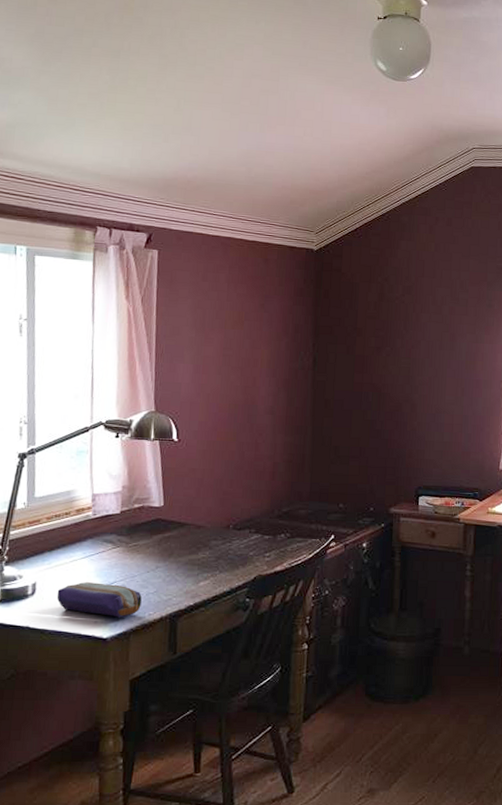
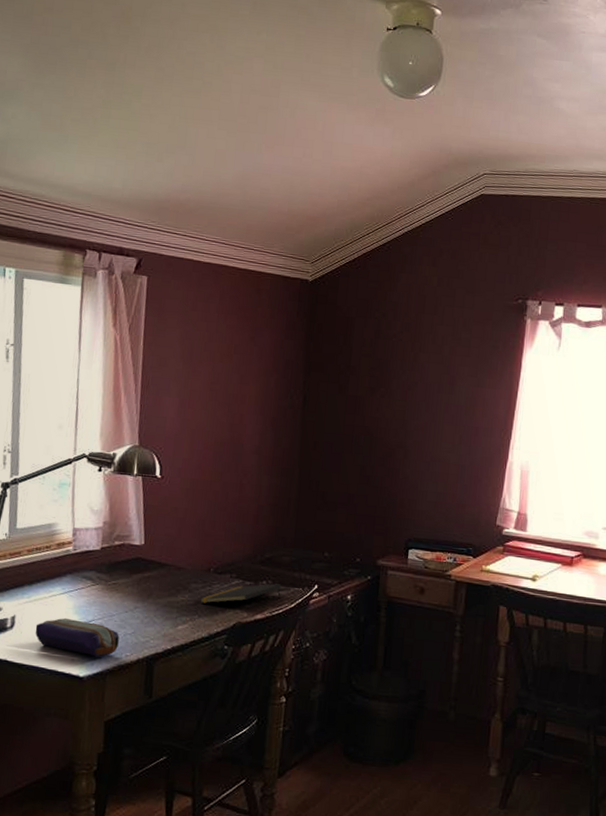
notepad: none [220,536,300,559] -> present [200,583,282,604]

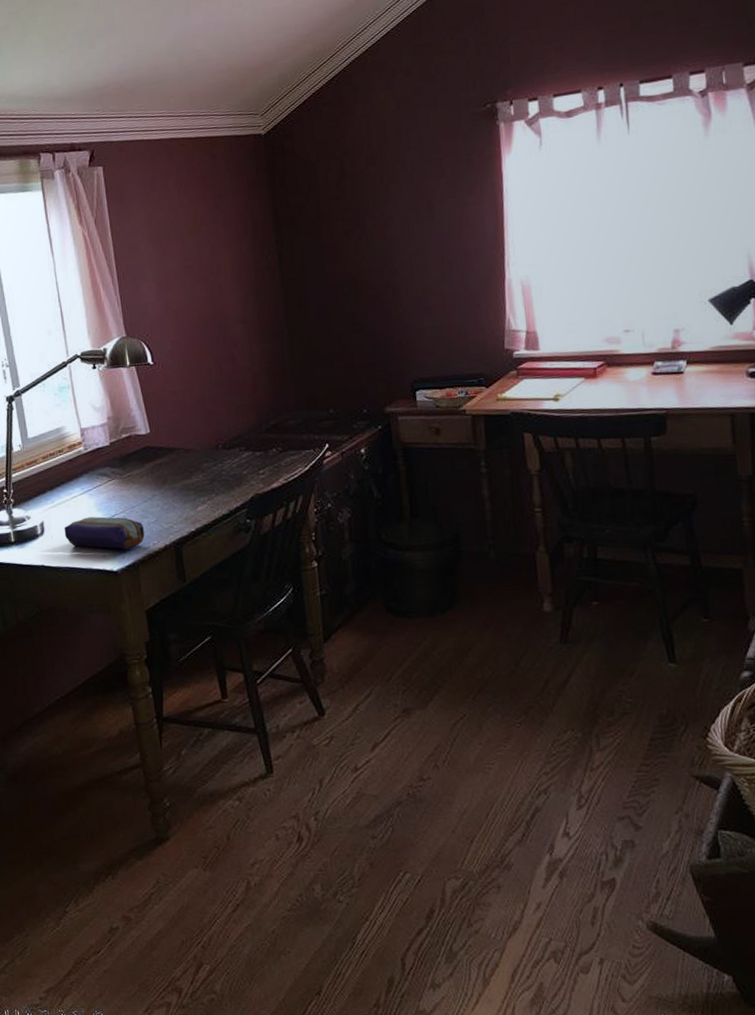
notepad: present [200,583,282,604] -> none [214,449,293,481]

